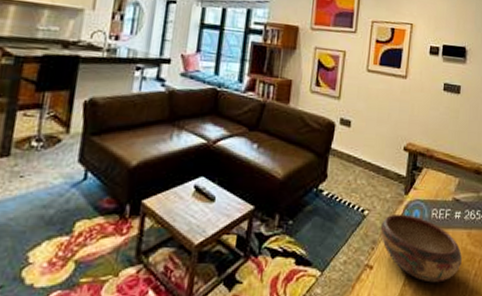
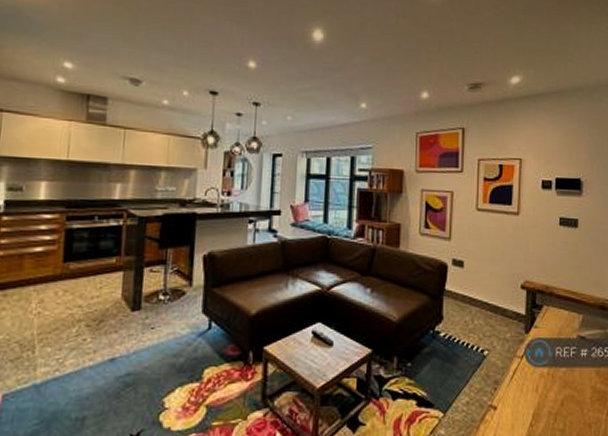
decorative bowl: present [380,213,462,283] -> none [502,353,592,423]

